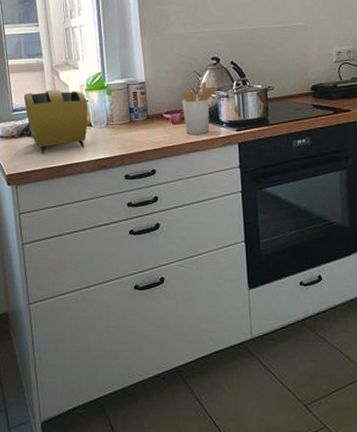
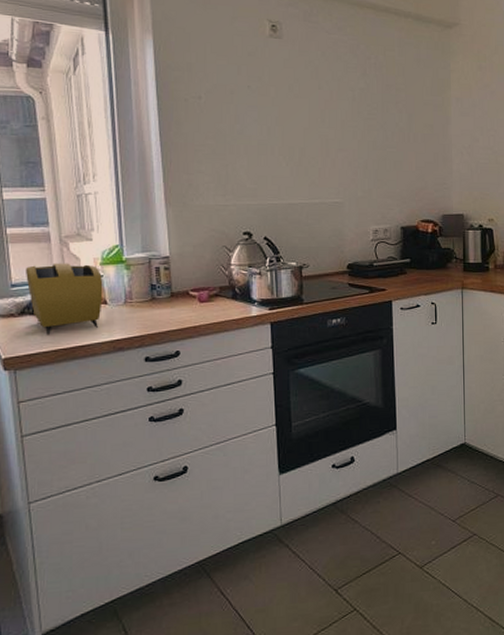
utensil holder: present [182,81,221,134] -> none [210,257,253,313]

